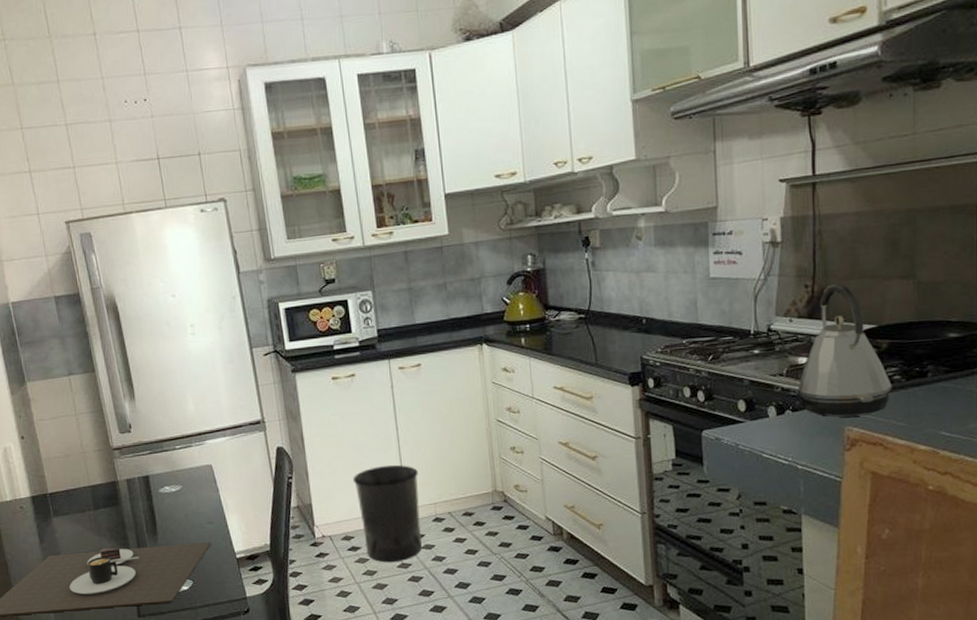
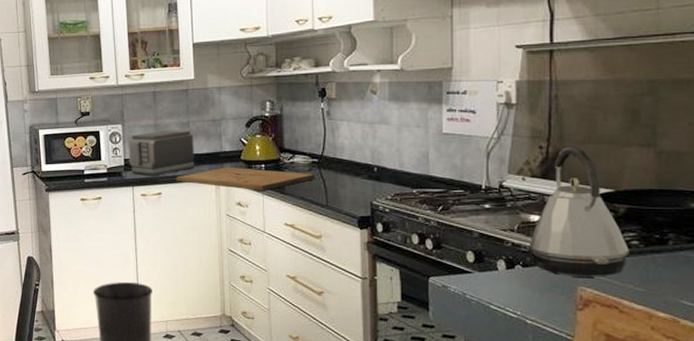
toaster: none [380,292,456,347] -> present [128,130,195,176]
cutting board: none [435,329,583,354] -> present [176,166,315,192]

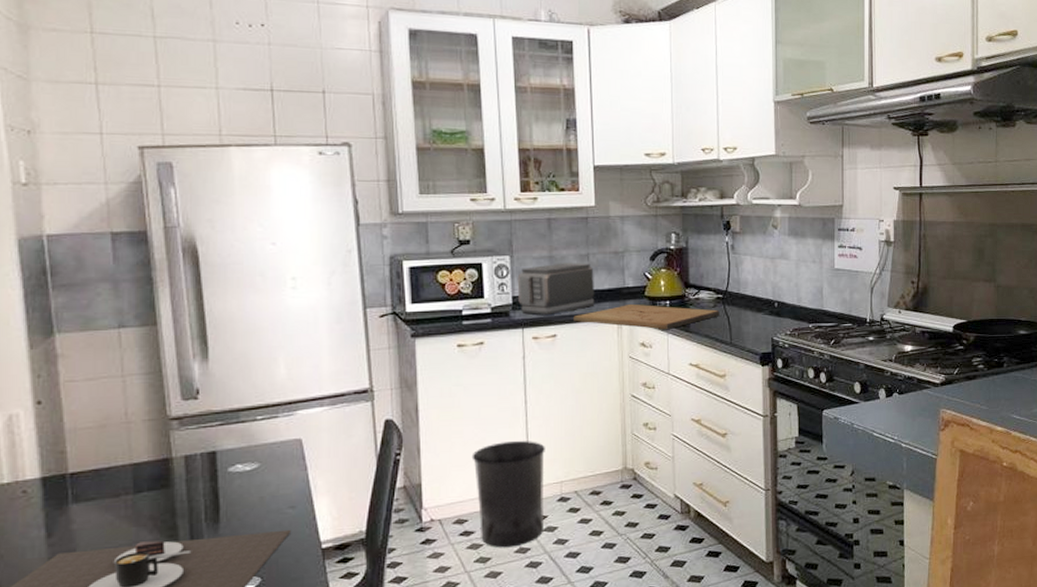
kettle: present [529,146,629,278] -> none [904,281,977,400]

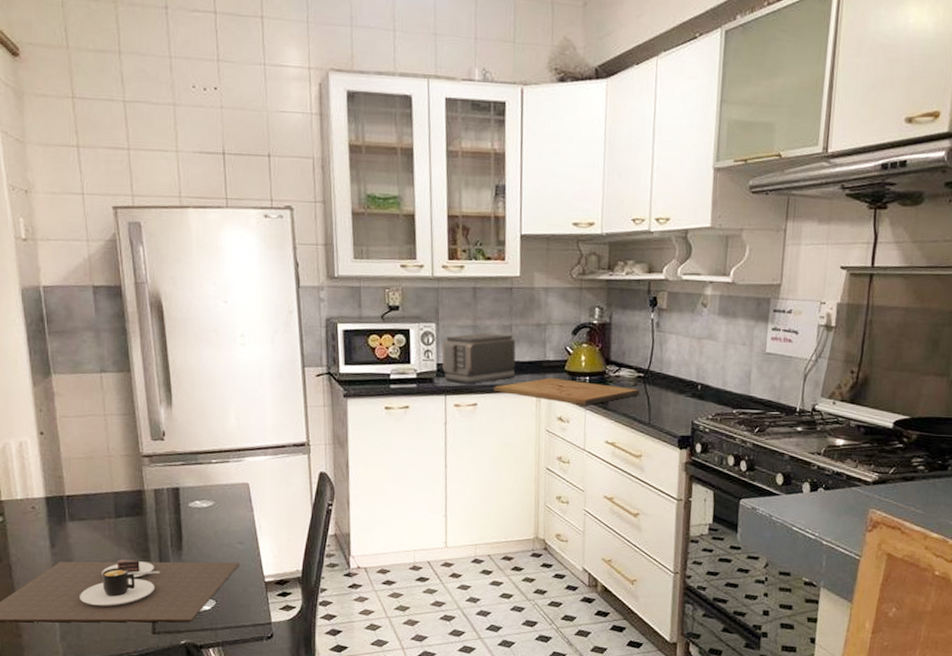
waste bin: present [471,440,545,547] -> none [395,501,462,599]

